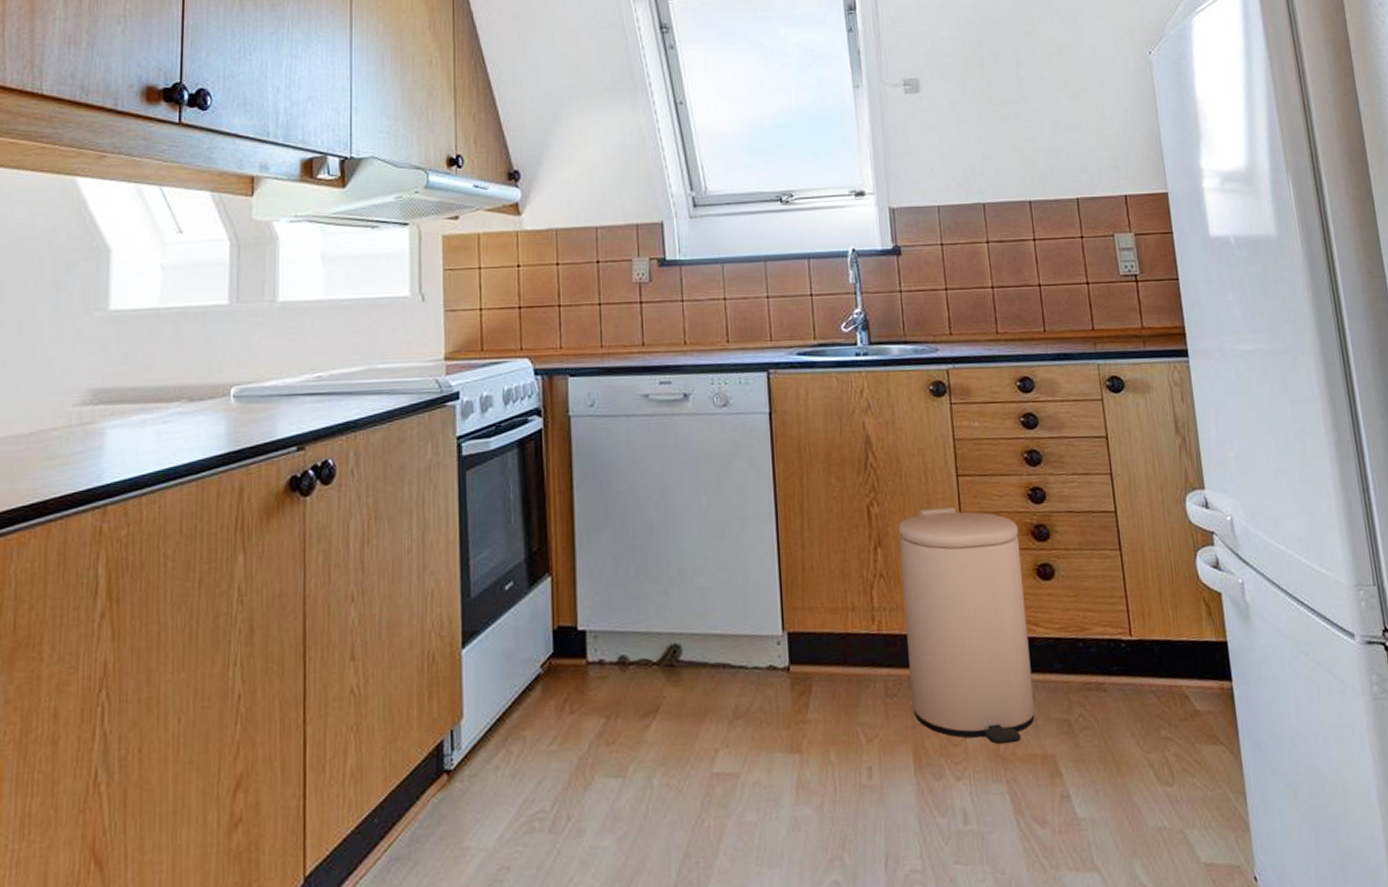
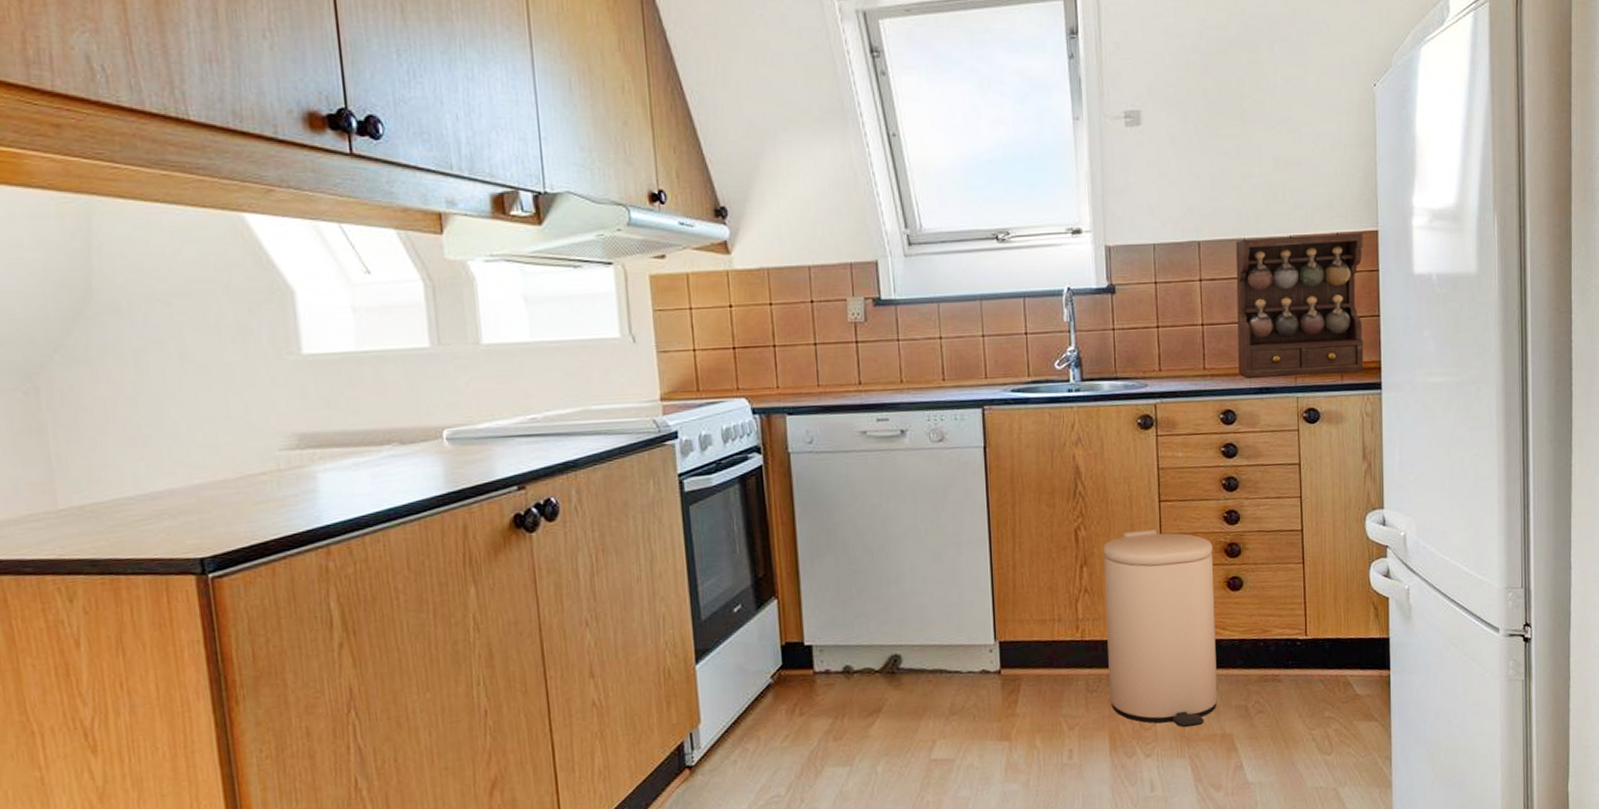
spice rack: none [1021,195,1167,344] -> present [1235,232,1364,378]

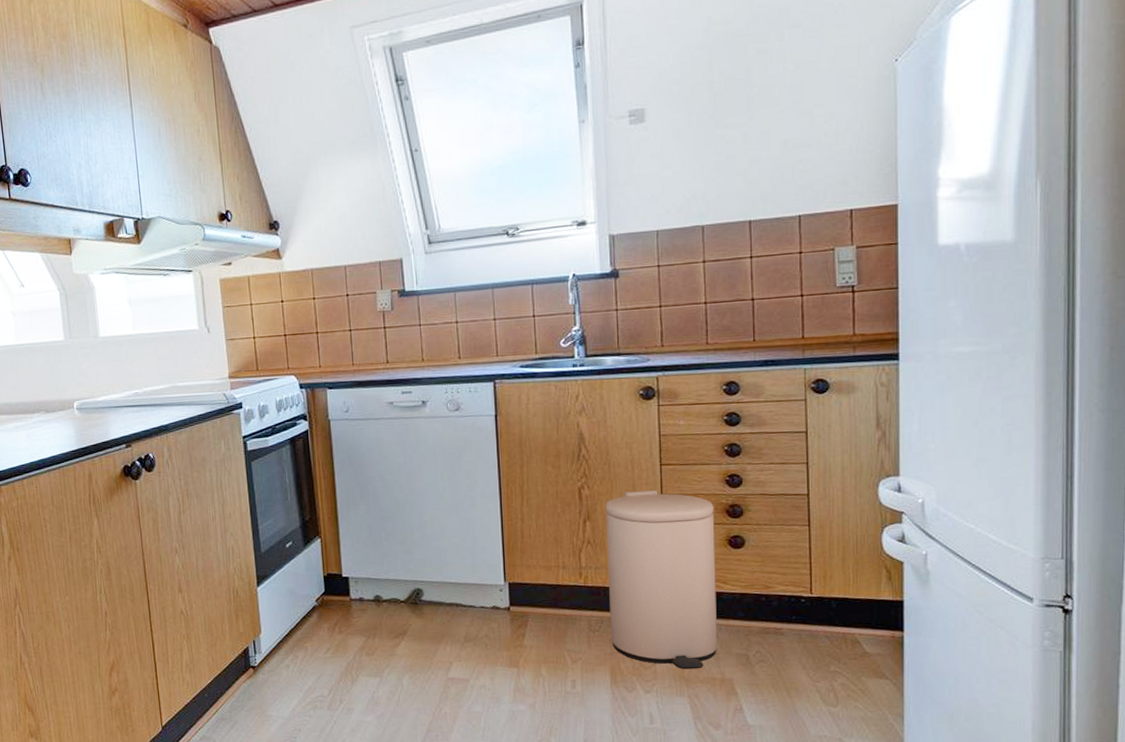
spice rack: present [1235,232,1364,378] -> none [741,207,880,352]

